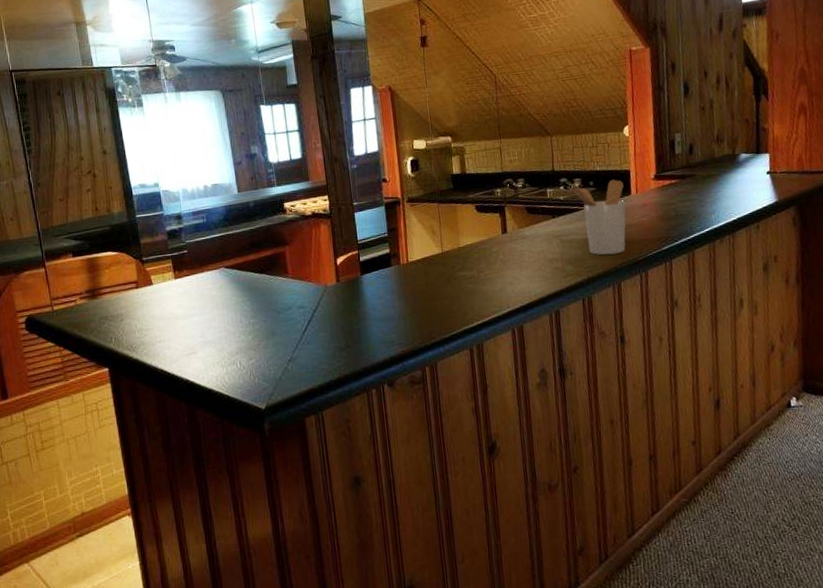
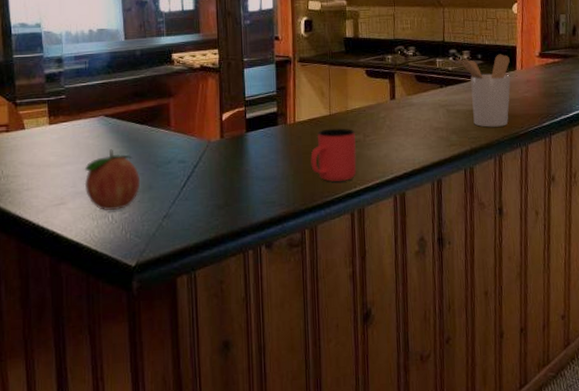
fruit: none [210,299,264,358] -> present [84,149,141,211]
cup: none [426,265,473,319] -> present [310,128,357,182]

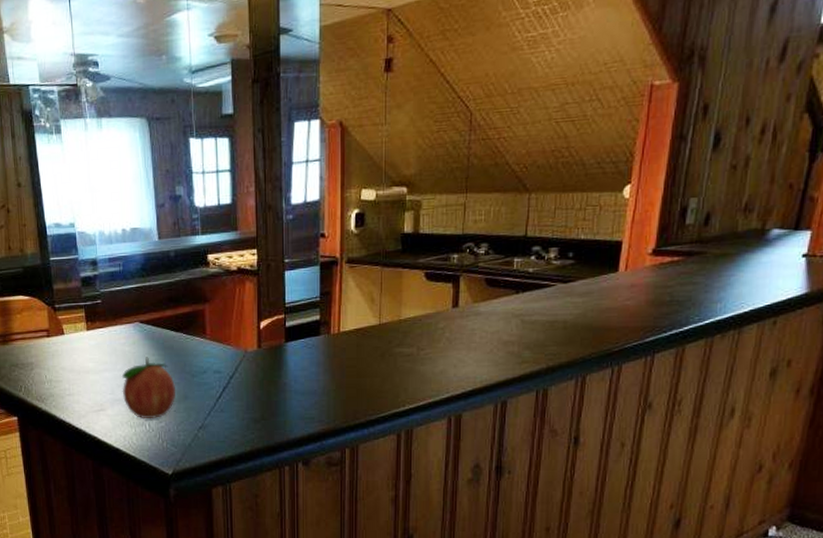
cup: present [310,128,357,182] -> none [355,339,409,399]
utensil holder: present [456,54,511,127] -> none [539,251,611,342]

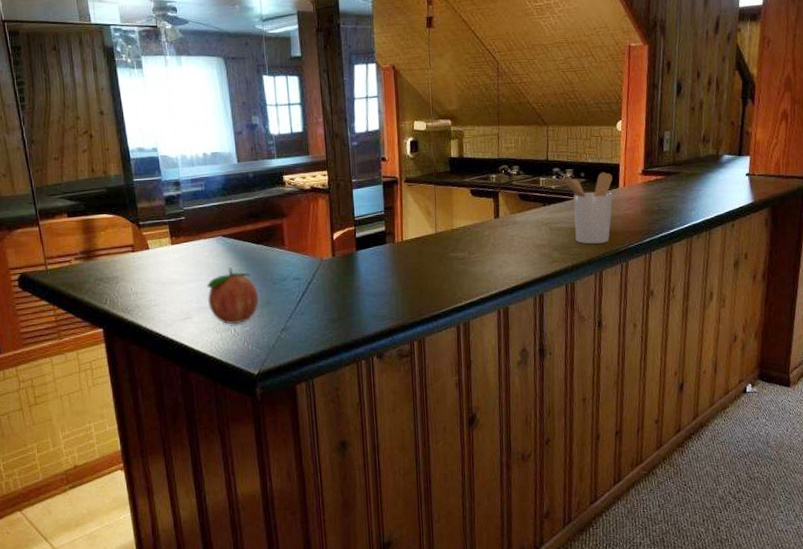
utensil holder: none [539,251,611,342] -> present [559,172,613,244]

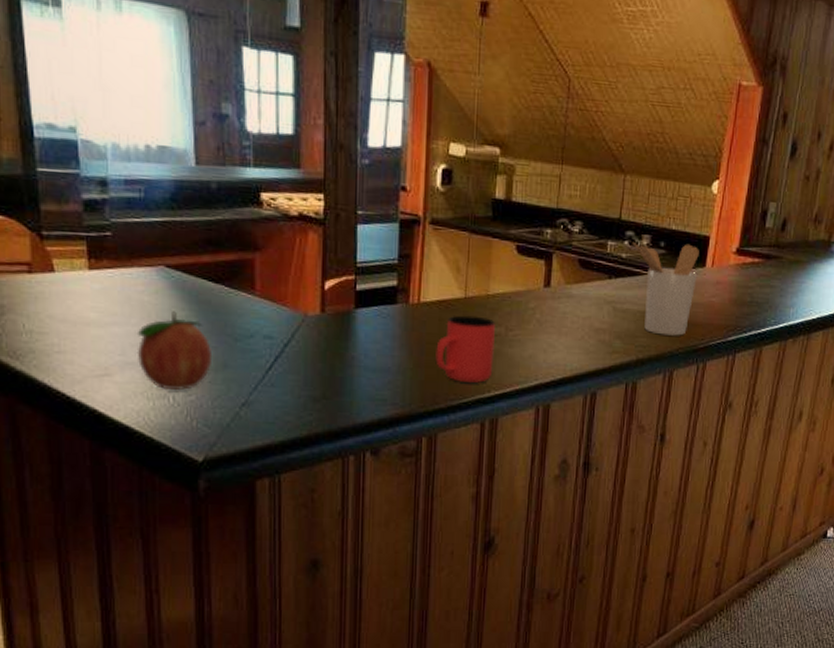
cup: none [418,246,462,297] -> present [435,314,497,383]

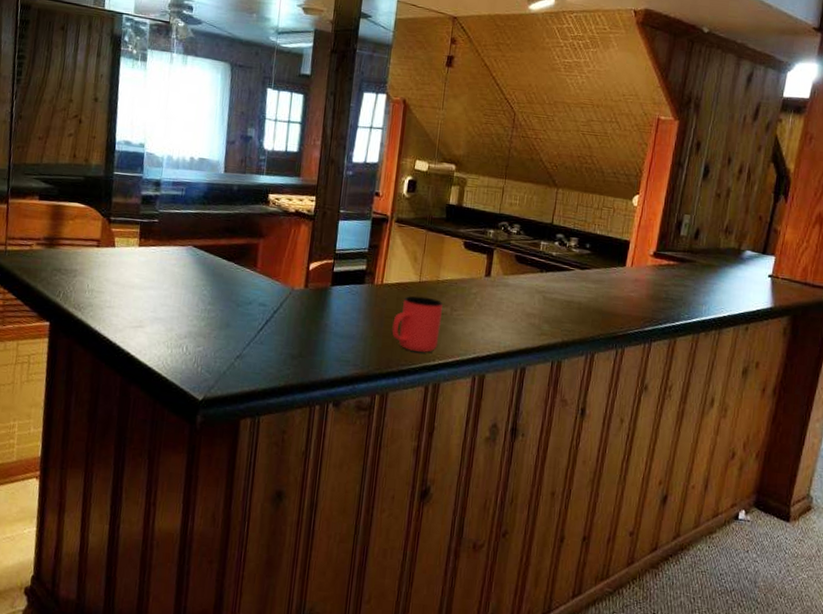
fruit: present [136,311,213,391] -> none [164,280,219,342]
utensil holder: present [632,243,699,336] -> none [562,243,620,324]

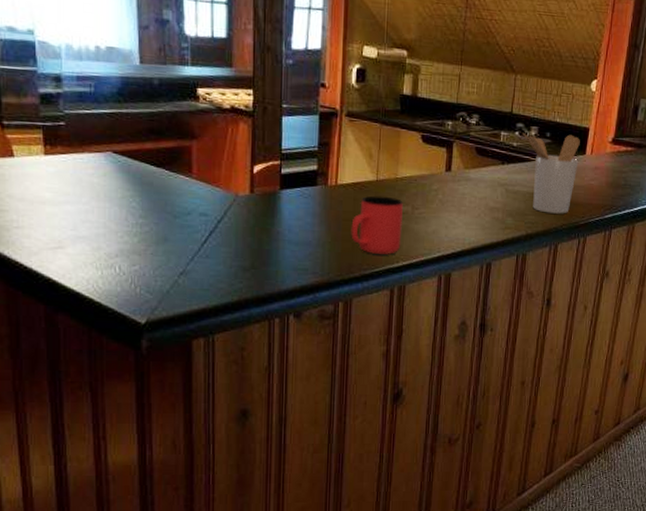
utensil holder: none [562,243,620,324] -> present [522,133,580,214]

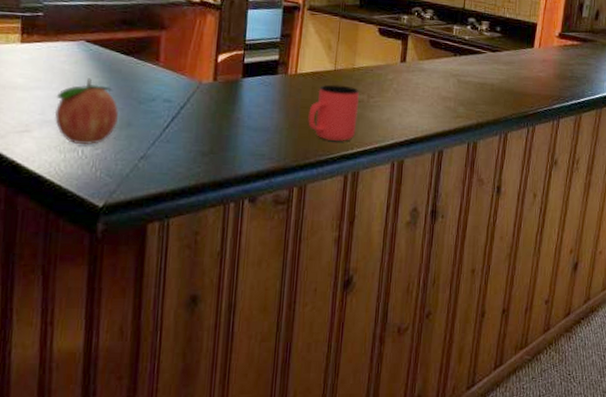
fruit: none [87,191,154,261] -> present [54,78,119,145]
utensil holder: present [522,133,580,214] -> none [474,27,529,104]

